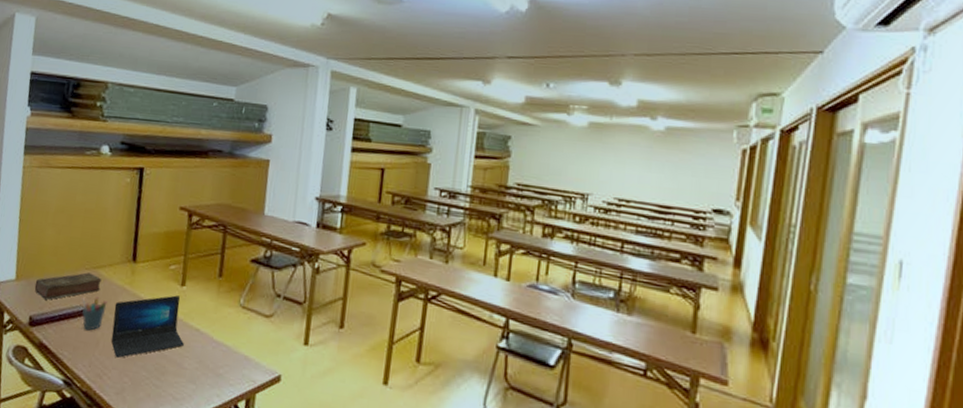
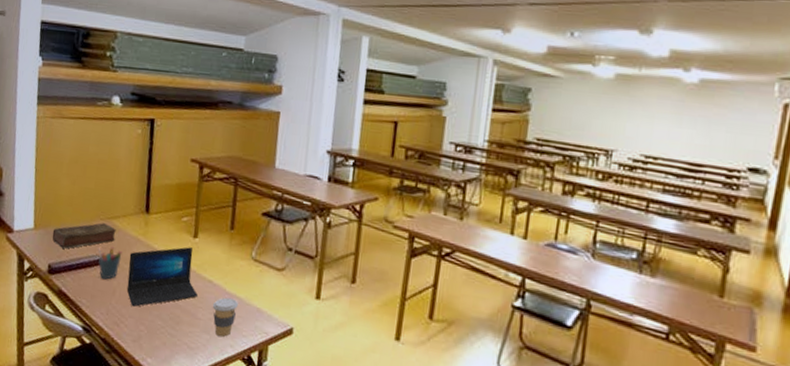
coffee cup: none [198,345,226,387] -> present [212,297,238,337]

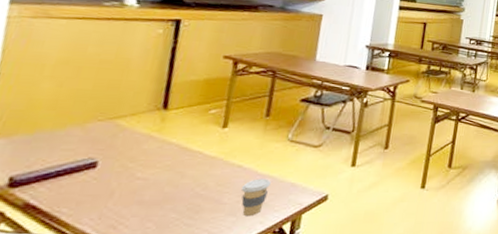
book: present [52,223,116,249] -> none [18,124,121,157]
pen holder: present [98,247,122,280] -> none [91,147,127,182]
laptop: present [127,247,197,308] -> none [130,137,224,206]

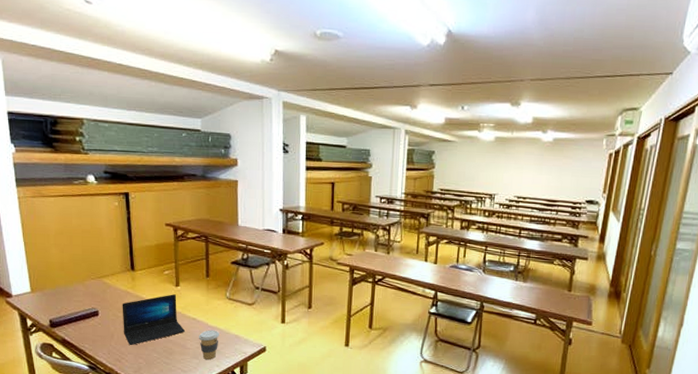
laptop: none [130,137,224,206] -> present [122,294,185,346]

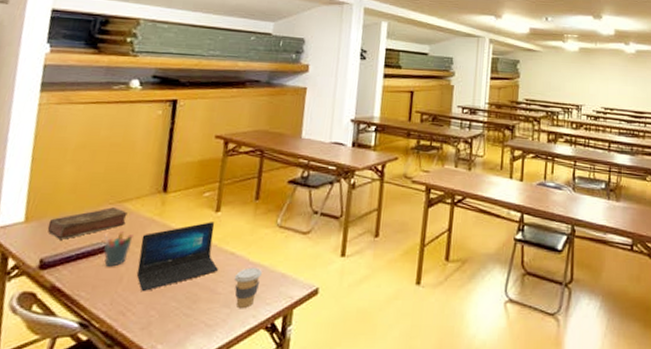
book: none [49,282,107,306] -> present [47,207,128,240]
pen holder: none [93,300,115,327] -> present [104,231,134,267]

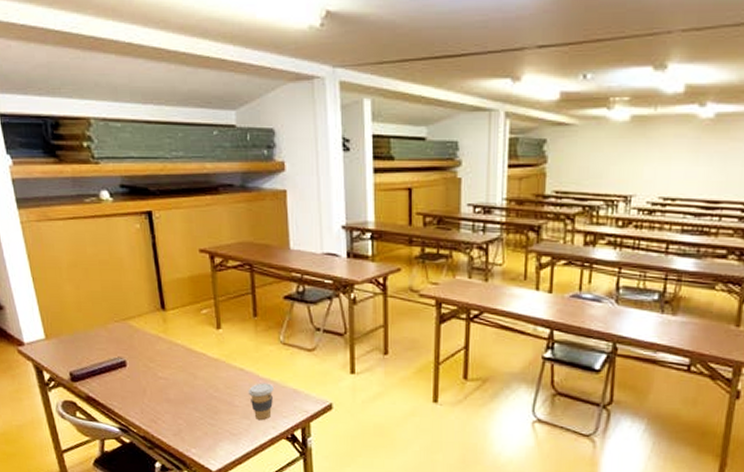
book: present [47,207,128,240] -> none [66,325,135,355]
pen holder: present [104,231,134,267] -> none [118,348,146,380]
laptop: present [136,222,218,292] -> none [153,339,231,404]

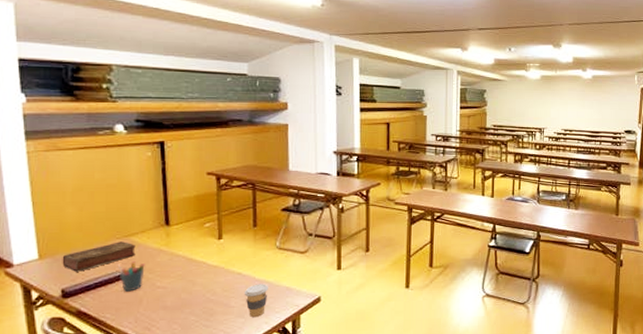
book: none [66,325,135,355] -> present [62,241,136,272]
pen holder: none [118,348,146,380] -> present [117,261,145,292]

